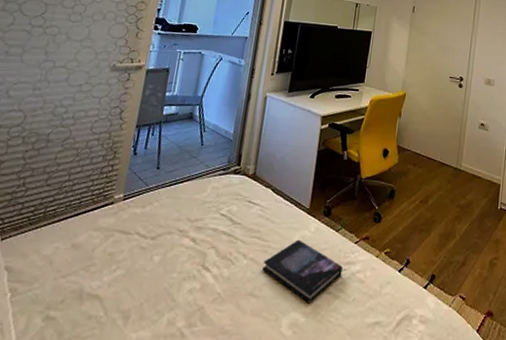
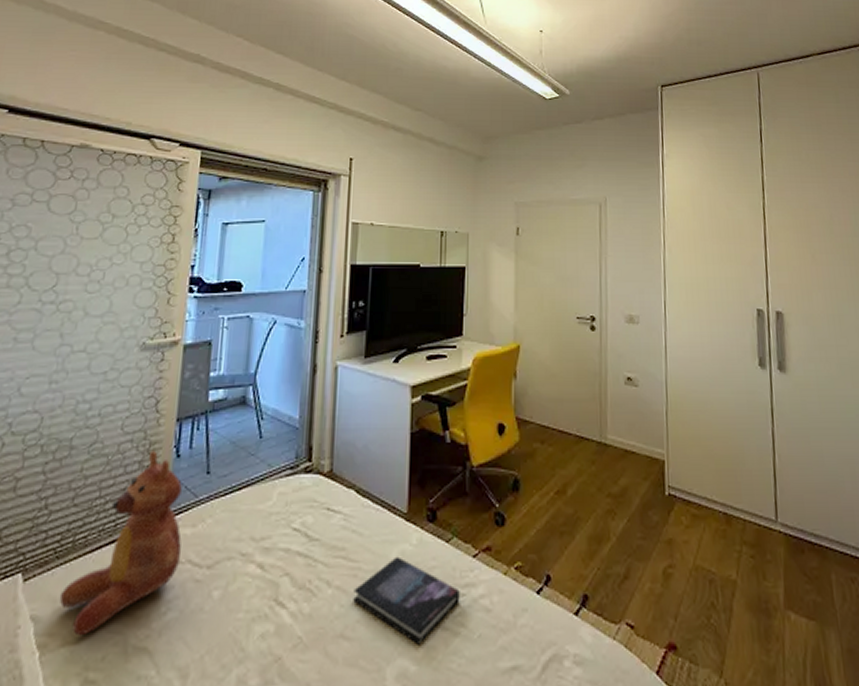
teddy bear: none [29,147,137,284] -> present [59,449,182,637]

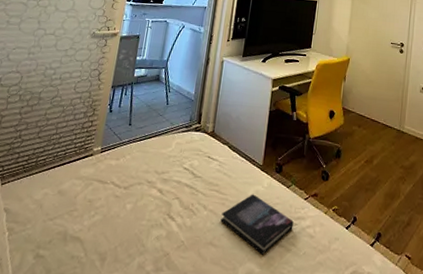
teddy bear: present [59,449,182,637] -> none [24,105,112,226]

